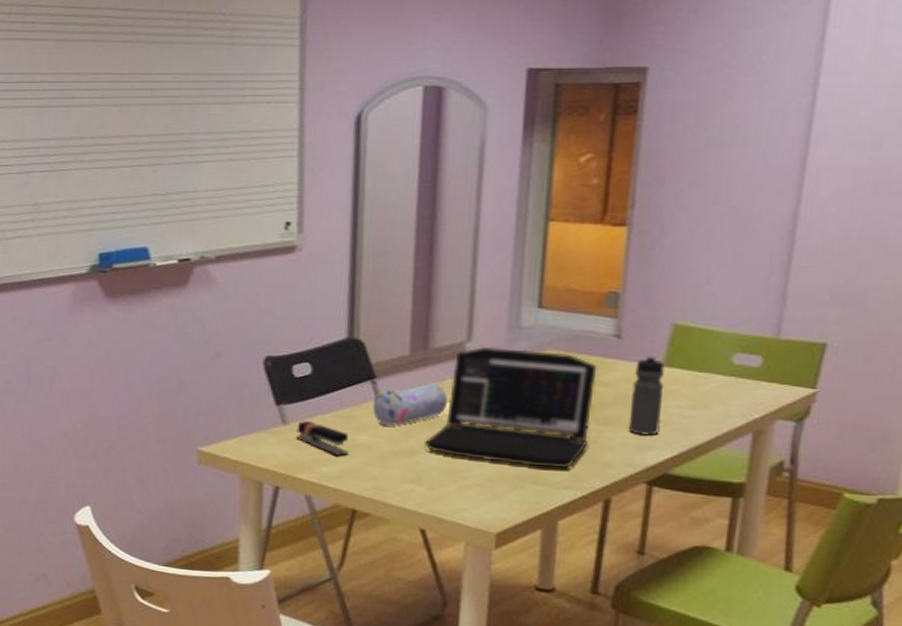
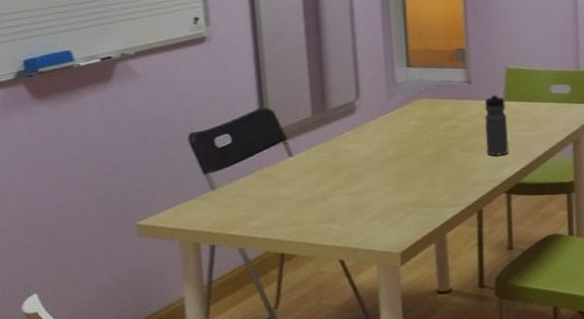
stapler: present [296,421,349,456] -> none [224,184,272,210]
pencil case: present [372,383,448,426] -> none [287,137,348,178]
laptop: present [425,346,597,469] -> none [334,100,459,195]

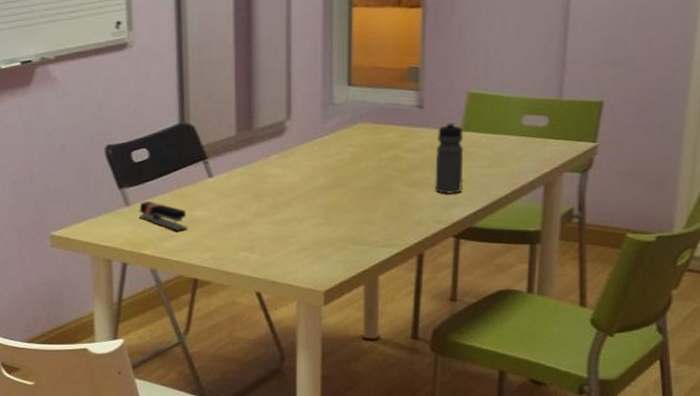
stapler: none [224,184,272,210] -> present [139,202,187,231]

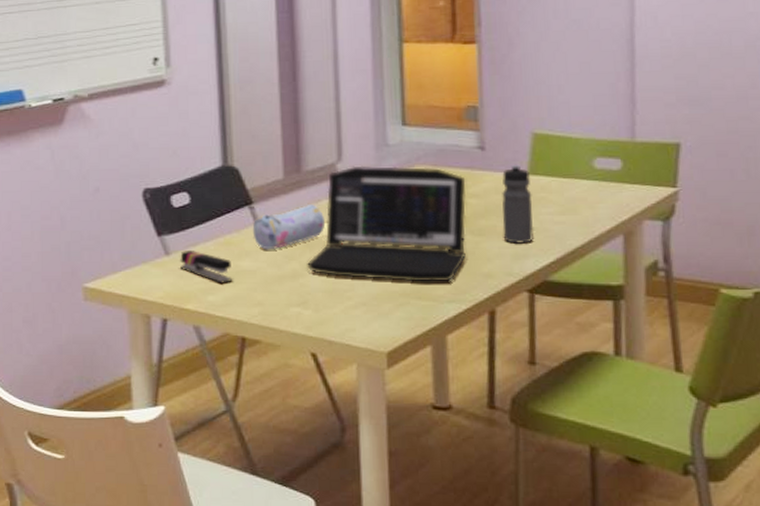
pencil case: none [206,159,273,201] -> present [252,205,326,250]
laptop: none [255,123,404,229] -> present [307,165,467,282]

